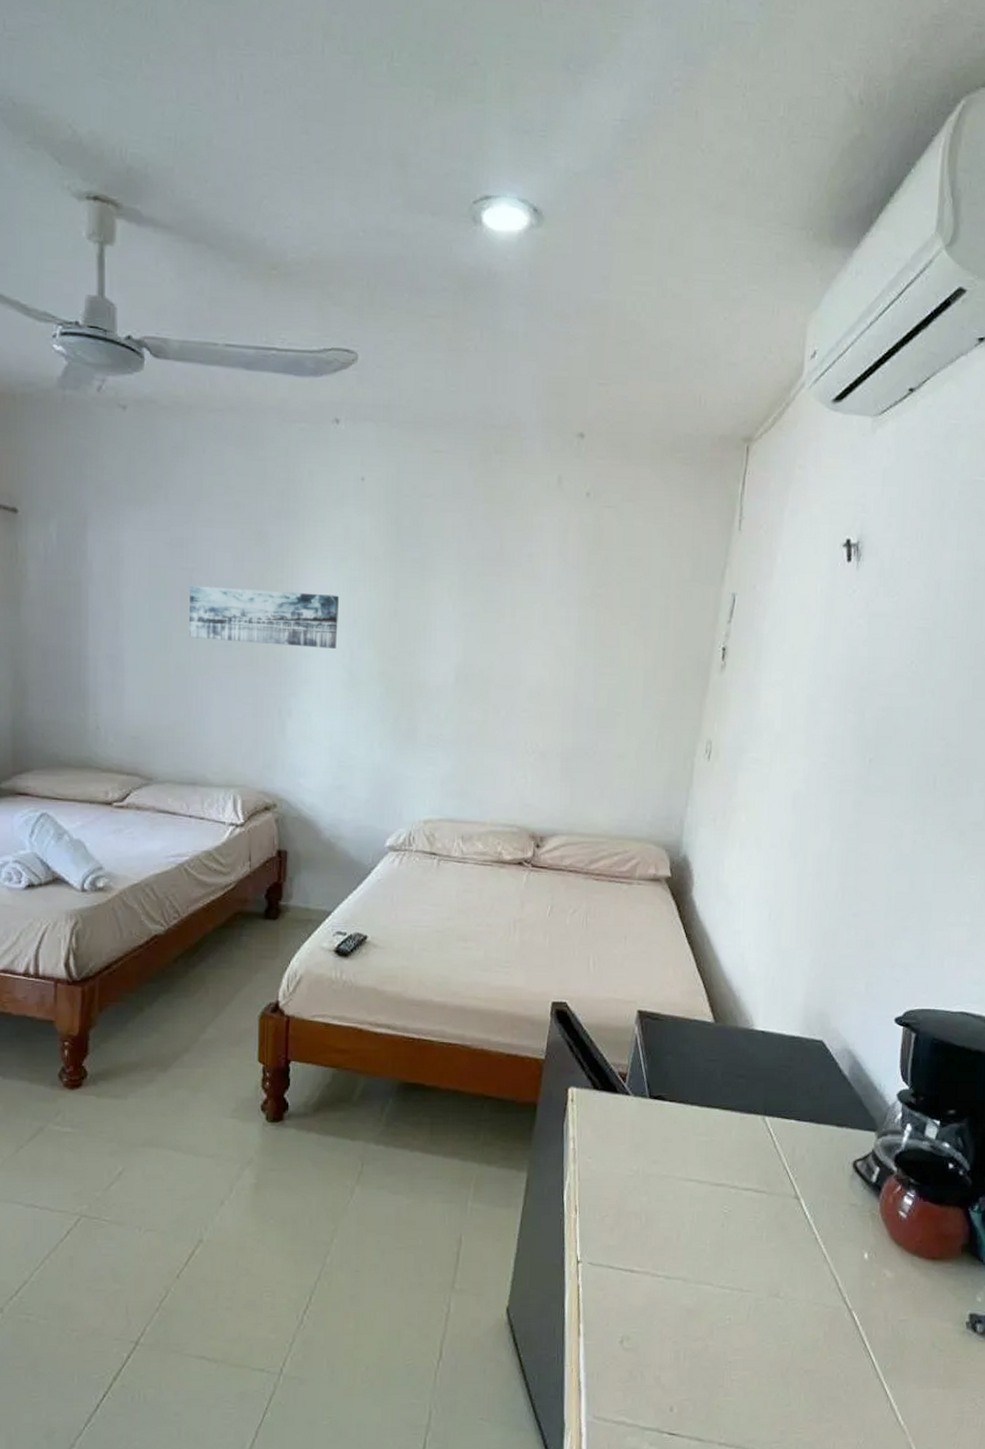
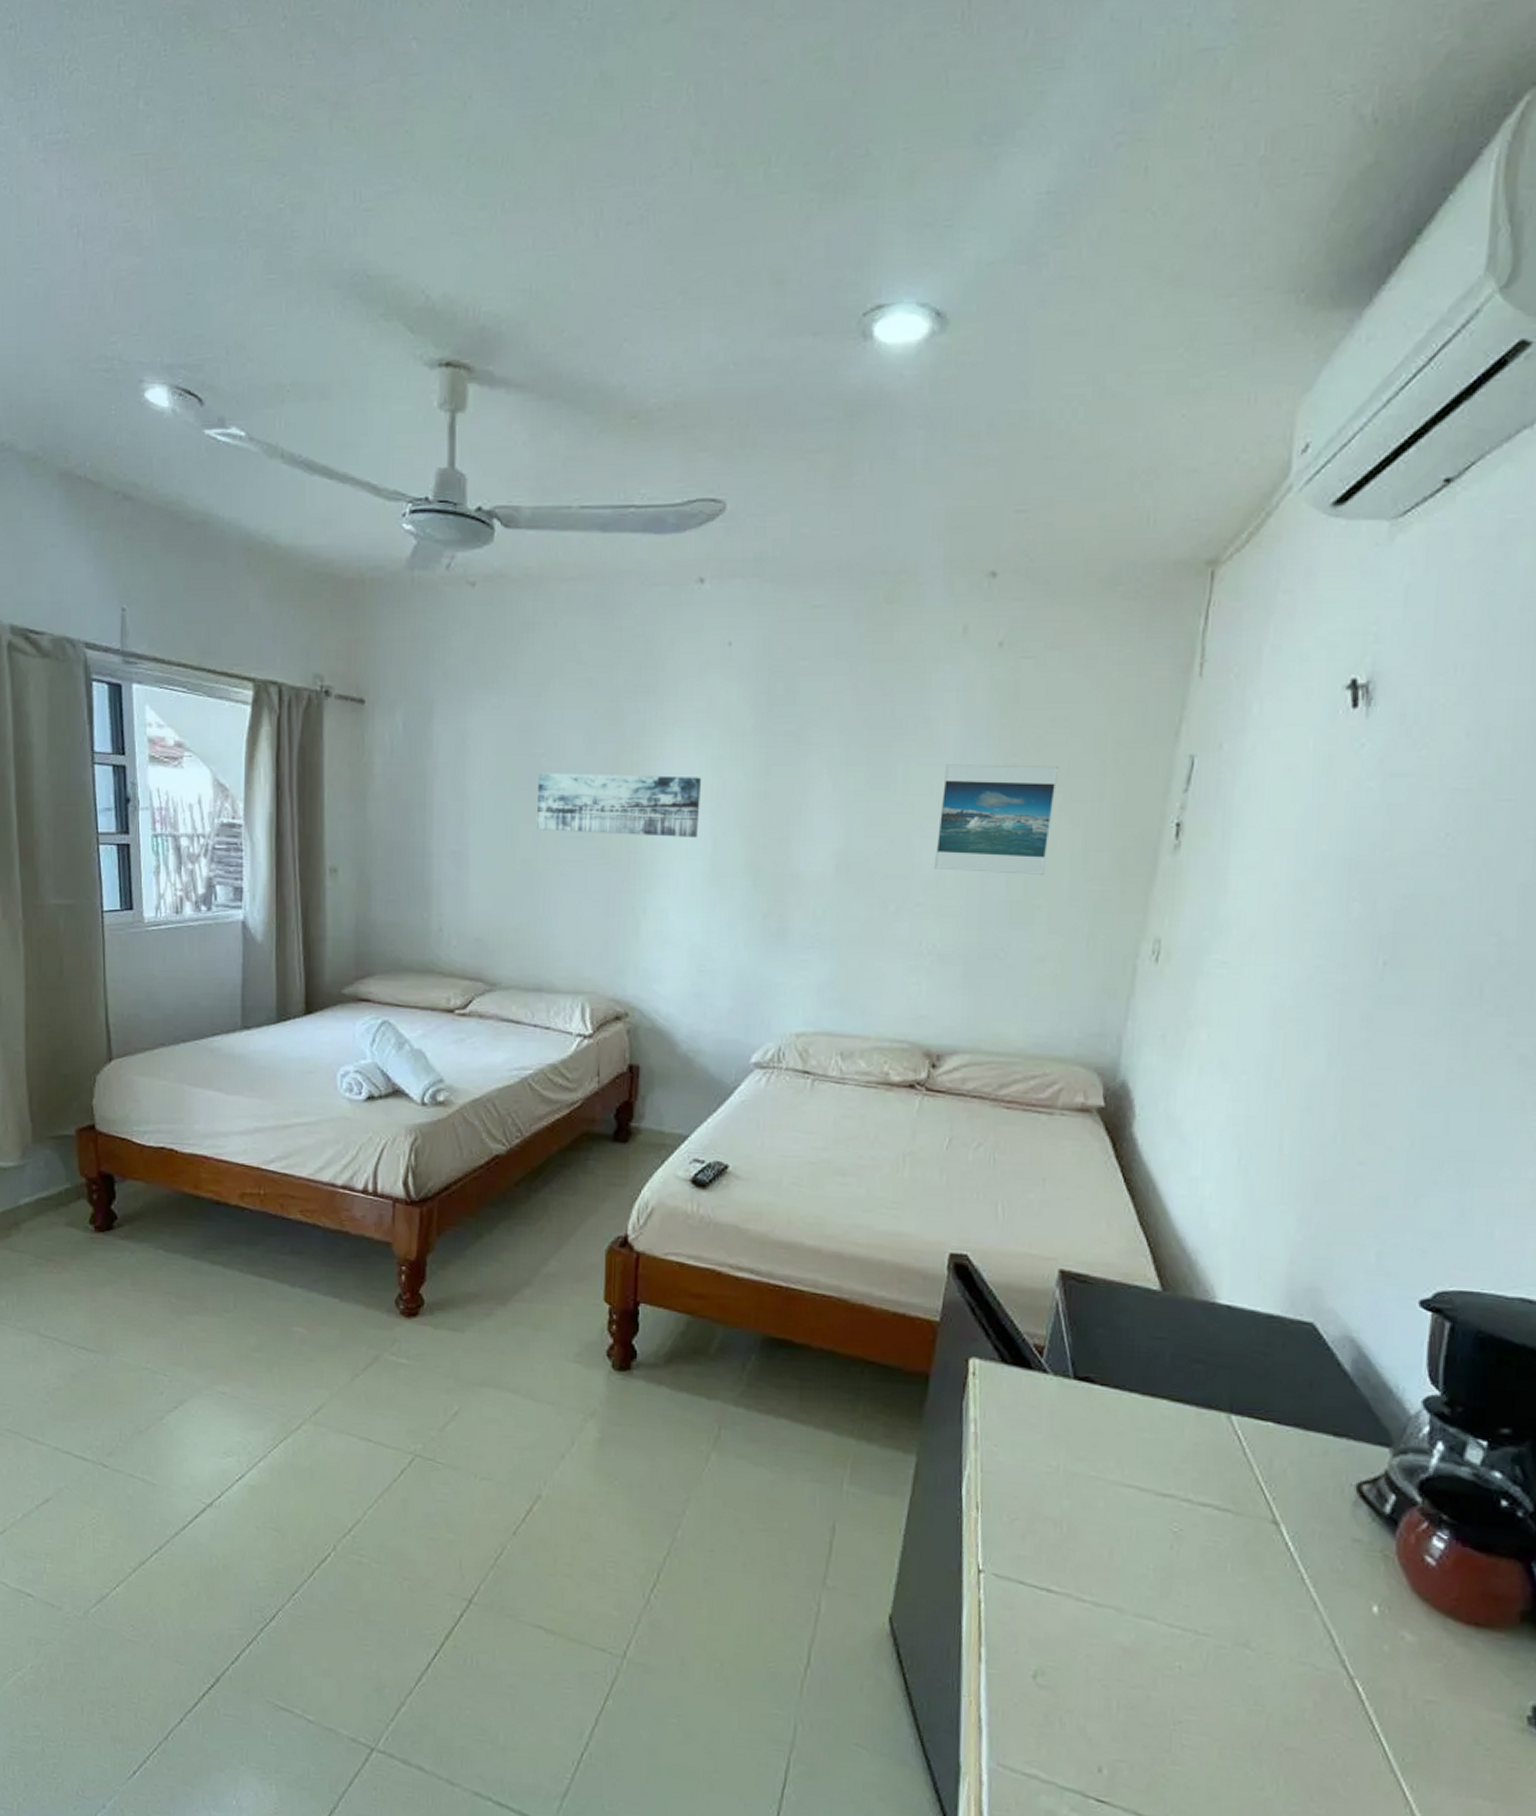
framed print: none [536,593,634,687] -> present [933,764,1059,875]

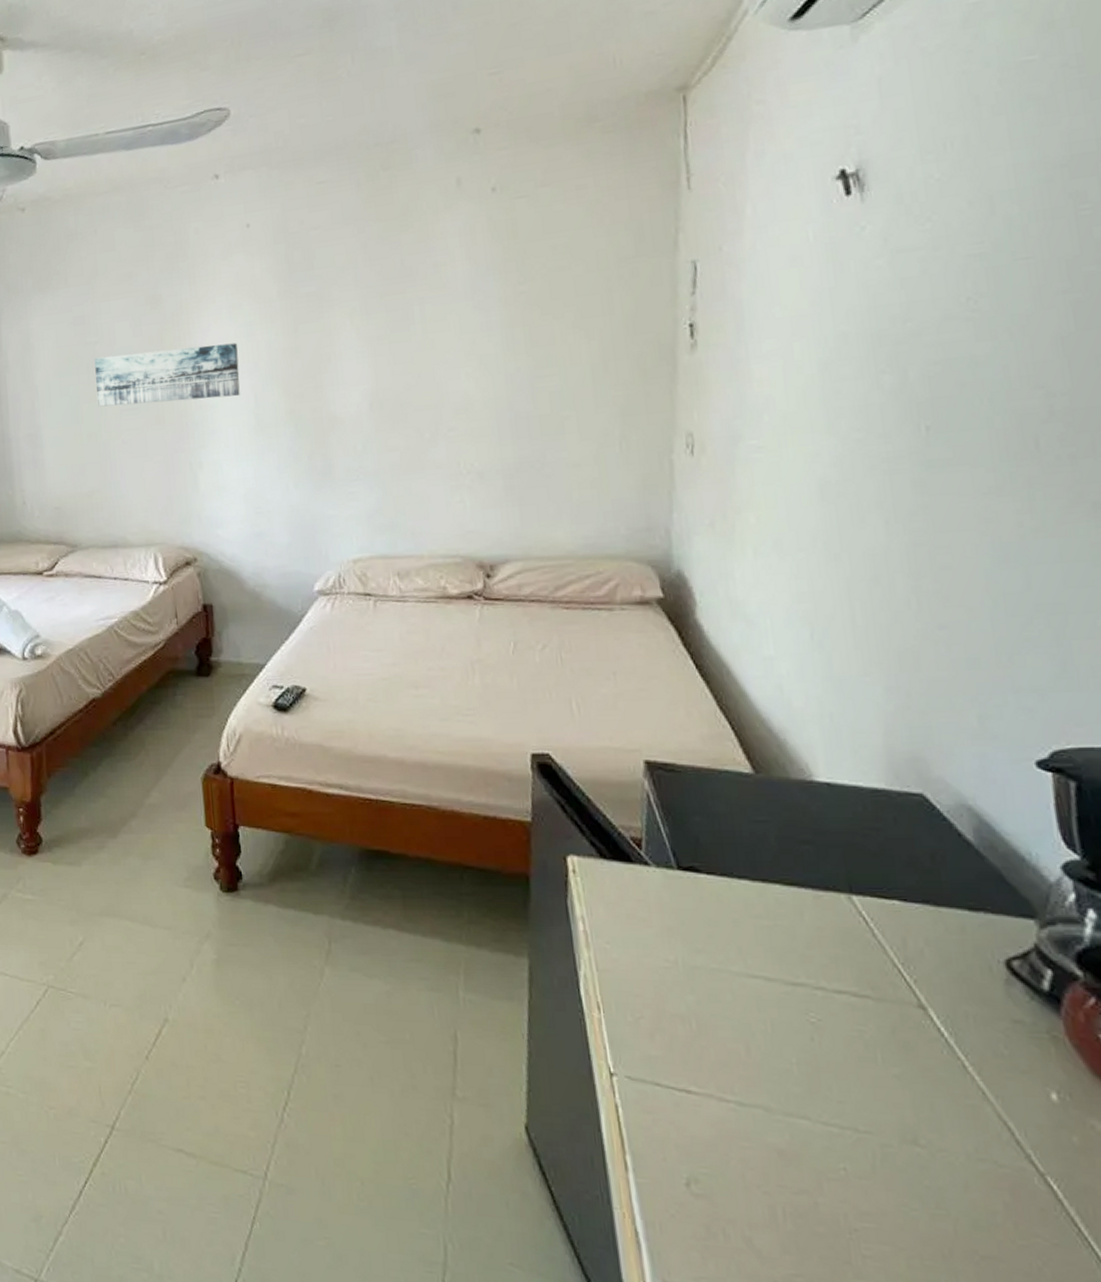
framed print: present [933,764,1059,875] -> none [458,288,568,396]

